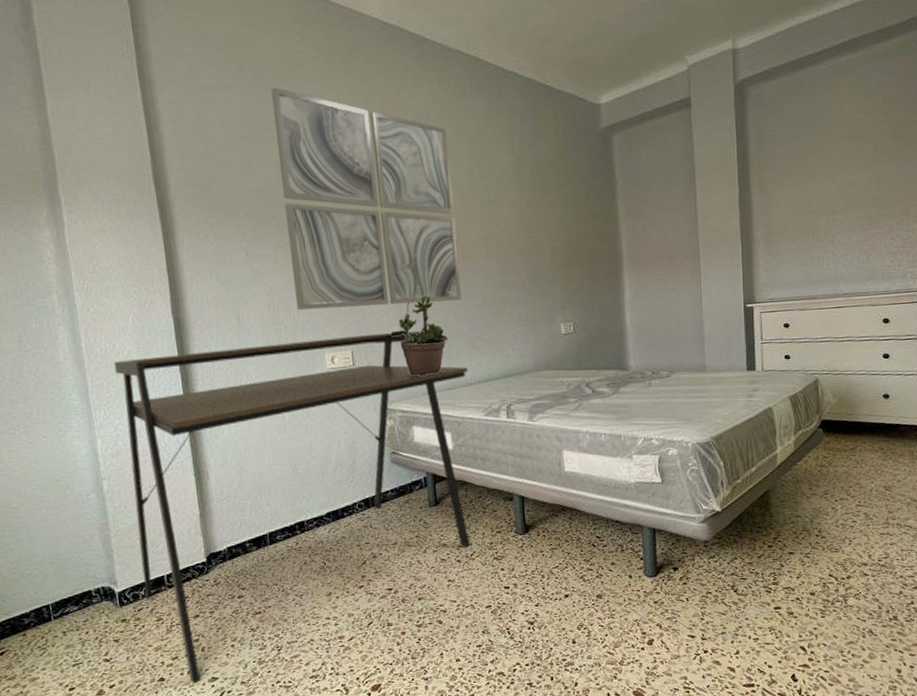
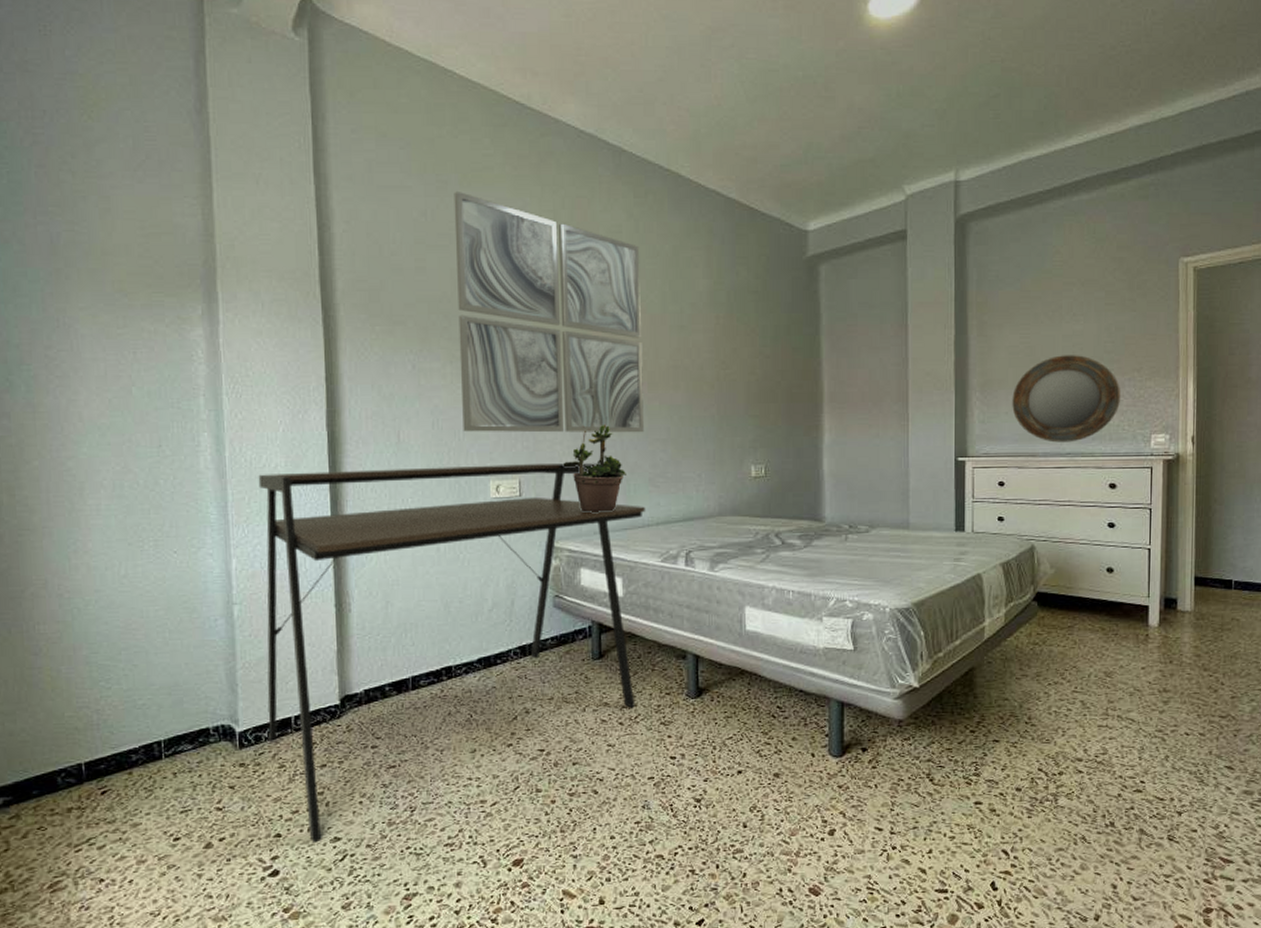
home mirror: none [793,204,891,285] -> present [1012,355,1121,443]

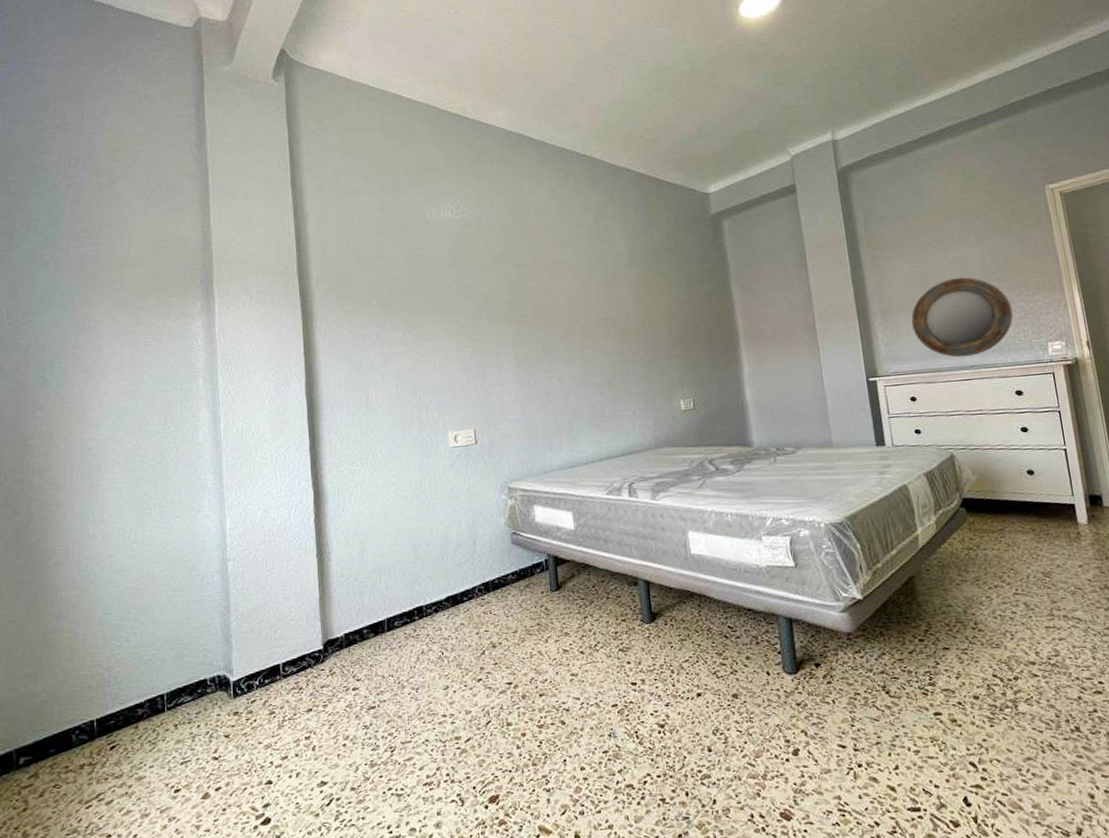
desk: present [258,463,646,843] -> none [248,409,594,788]
wall art: present [454,192,644,433] -> none [406,189,581,391]
potted plant: present [563,424,626,512] -> none [512,373,569,454]

